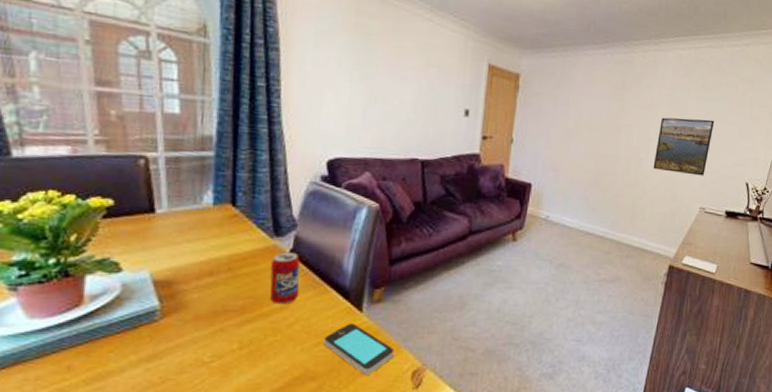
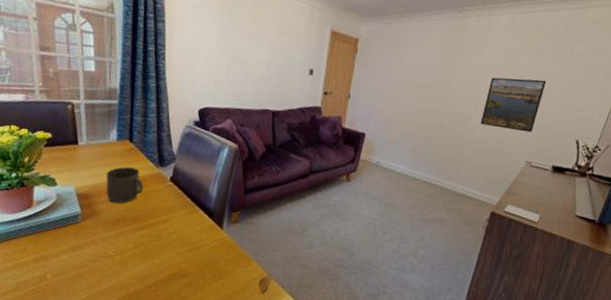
mug: none [197,240,253,290] -> present [106,167,144,204]
beverage can: present [269,252,300,305] -> none [155,178,178,219]
smartphone: present [323,324,395,375] -> none [193,237,247,278]

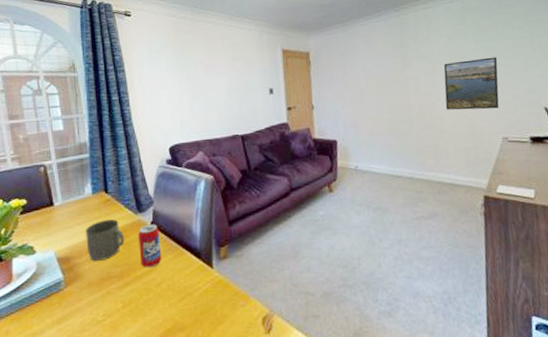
beverage can: none [155,178,178,219] -> present [138,224,162,268]

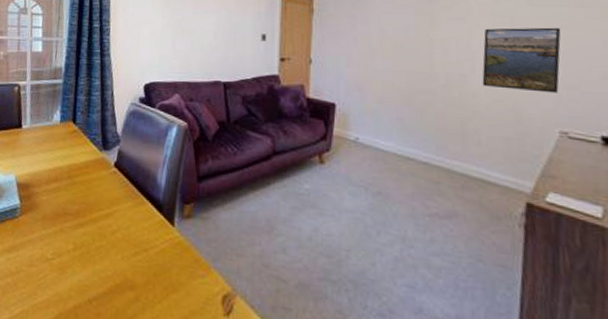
mug: present [86,219,125,261] -> none [47,151,86,195]
beverage can: present [138,224,162,268] -> none [98,164,122,213]

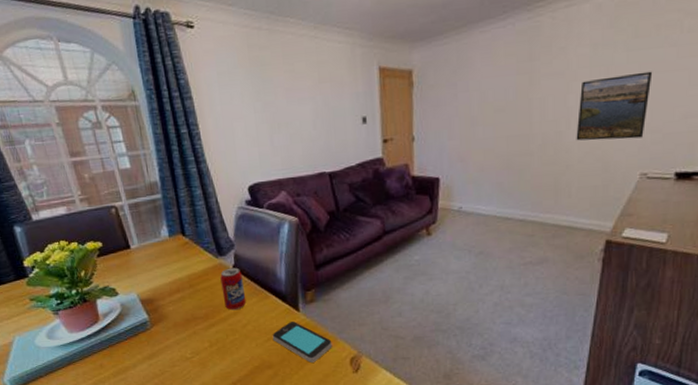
beverage can: none [98,164,122,213] -> present [220,267,247,311]
smartphone: none [140,237,205,293] -> present [272,321,332,363]

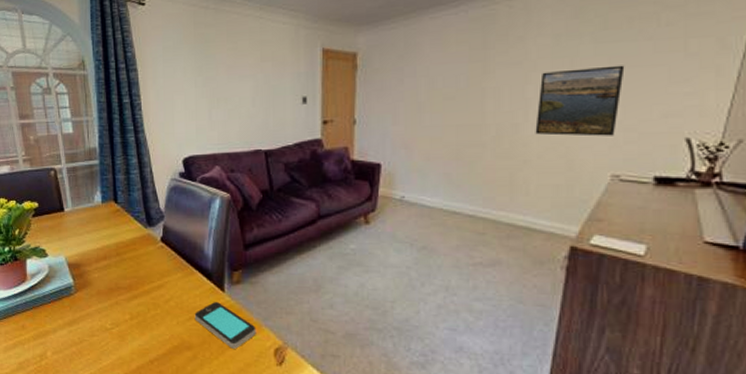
beverage can: present [220,267,247,311] -> none [147,239,171,284]

